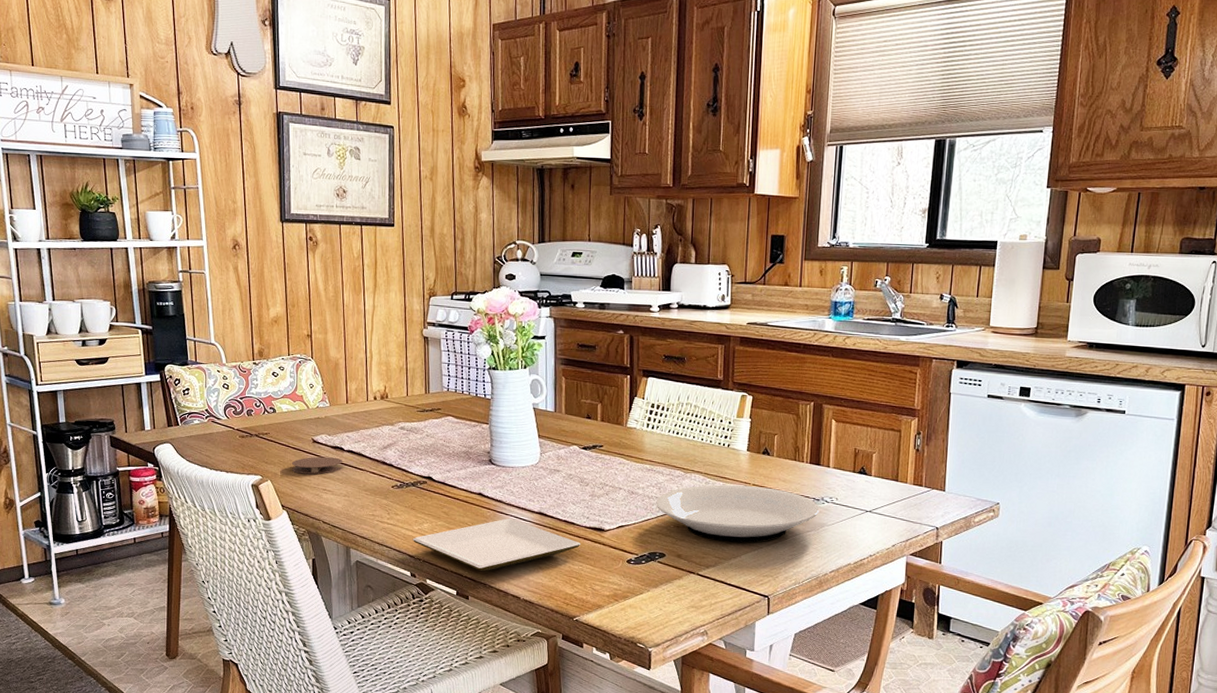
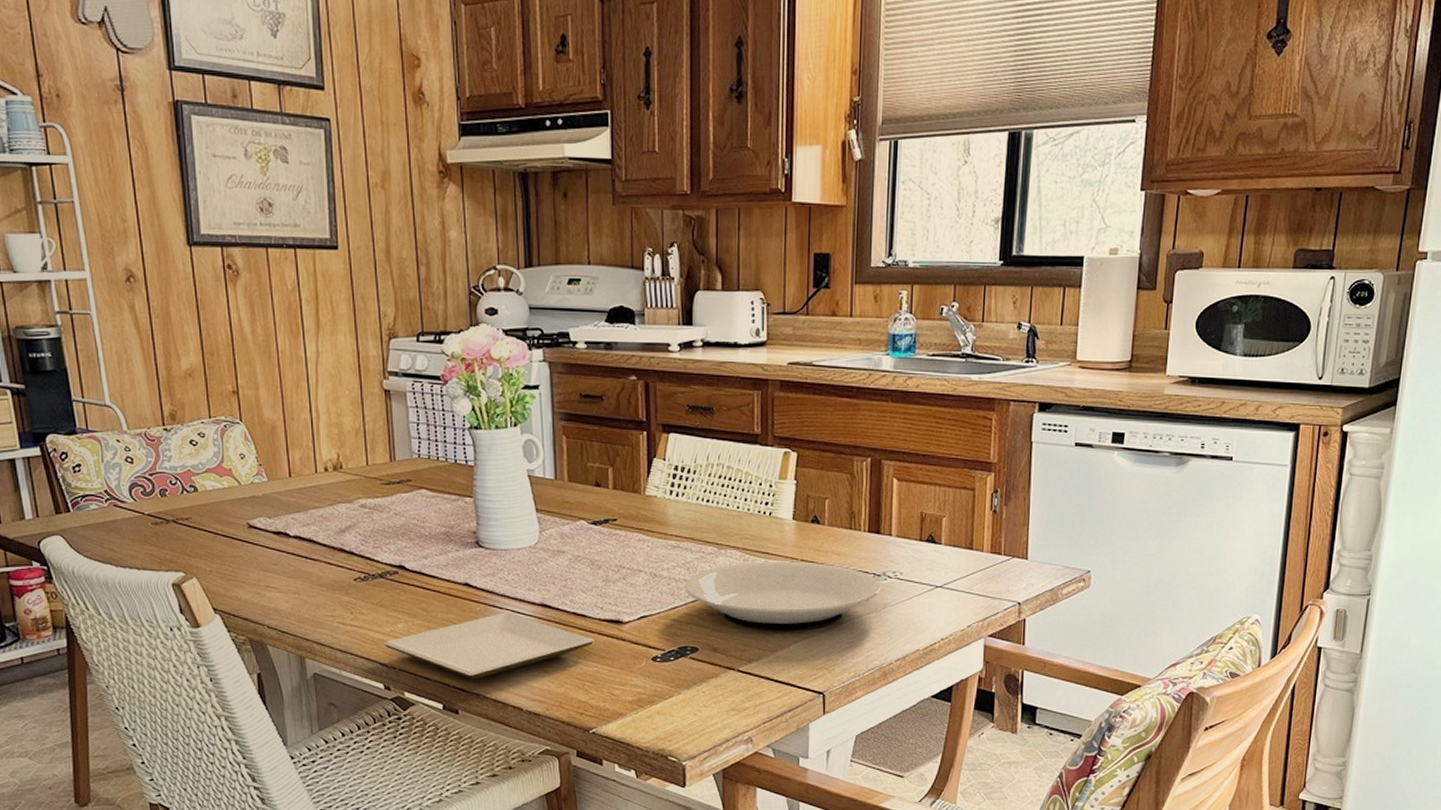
coaster: present [291,456,342,475] -> none [222,545,289,568]

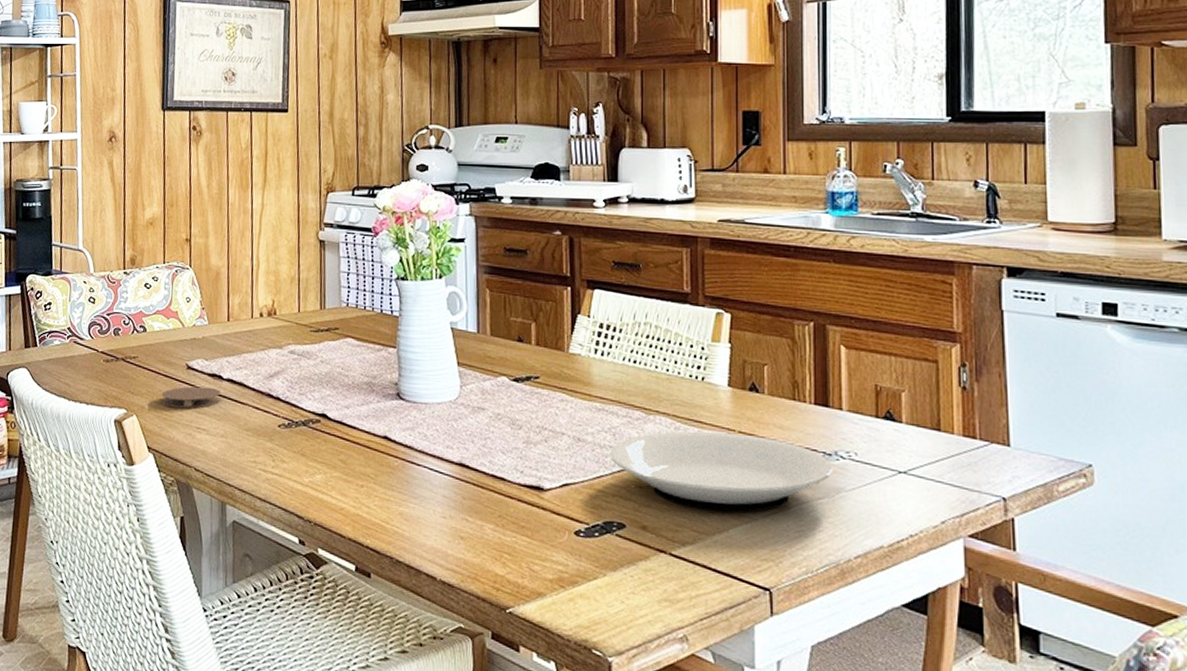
coaster: none [222,545,289,568] -> present [161,386,221,409]
plate: present [383,613,595,678] -> none [301,470,514,540]

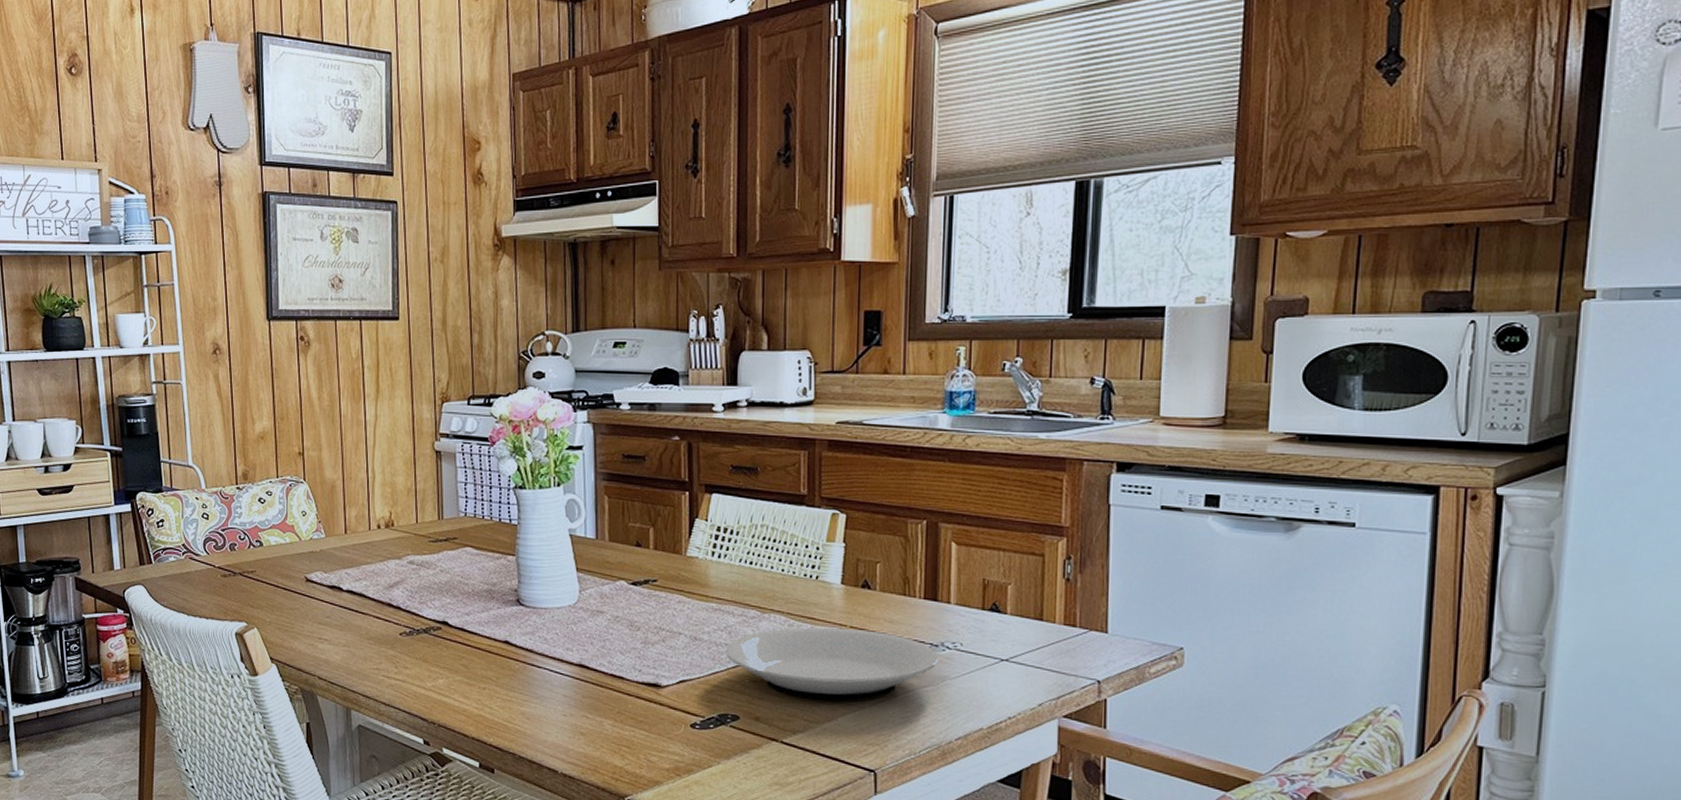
coaster: present [161,386,221,409] -> none [281,598,341,620]

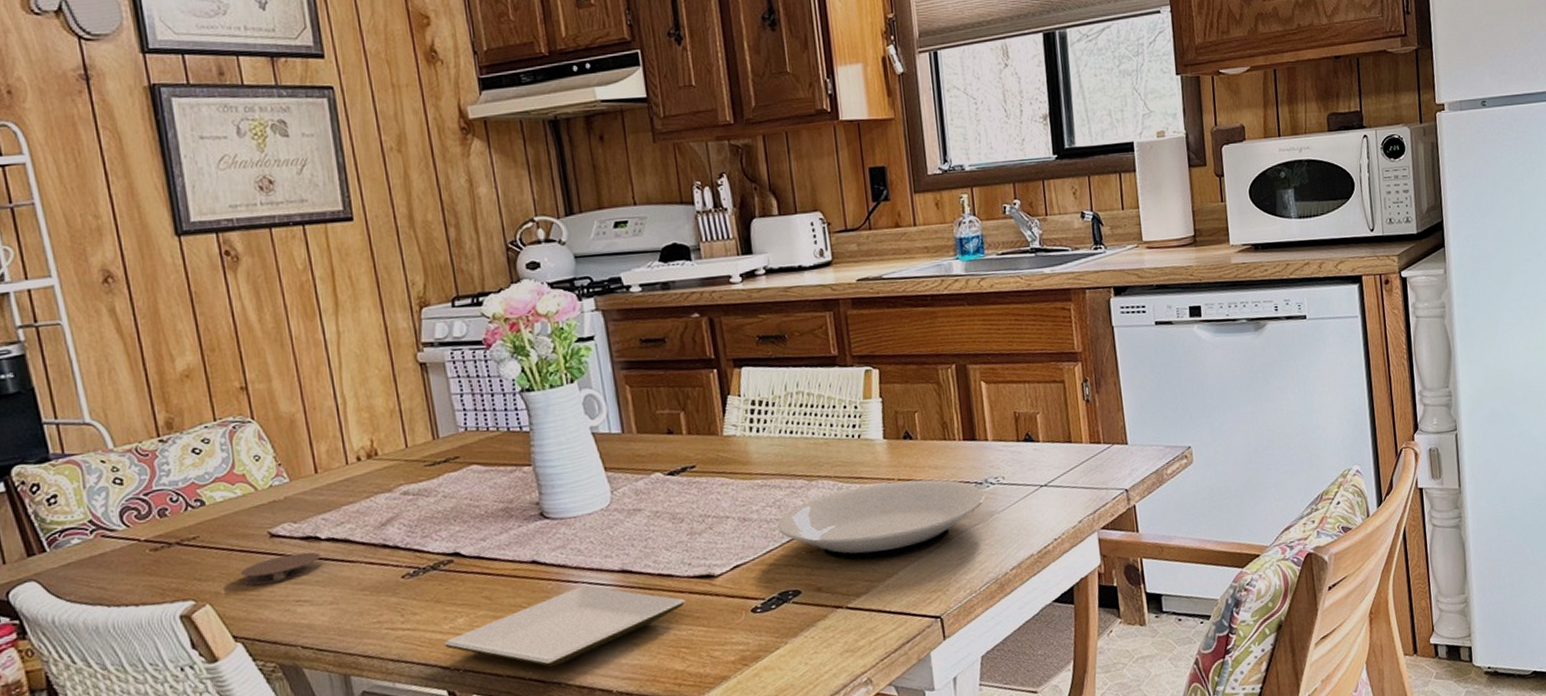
coaster: none [281,598,341,620] -> present [240,552,322,586]
plate: none [425,672,633,738] -> present [443,586,686,667]

